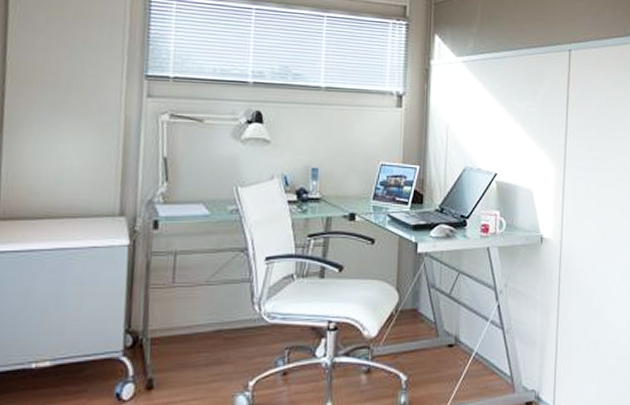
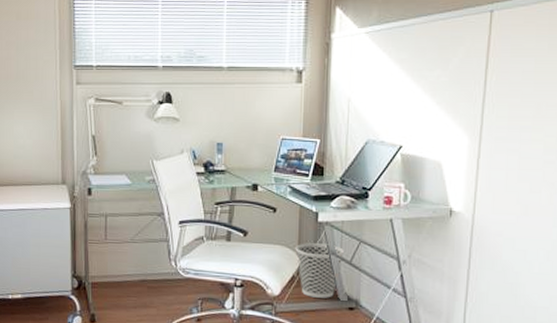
wastebasket: none [394,276,444,336] -> present [295,243,345,298]

